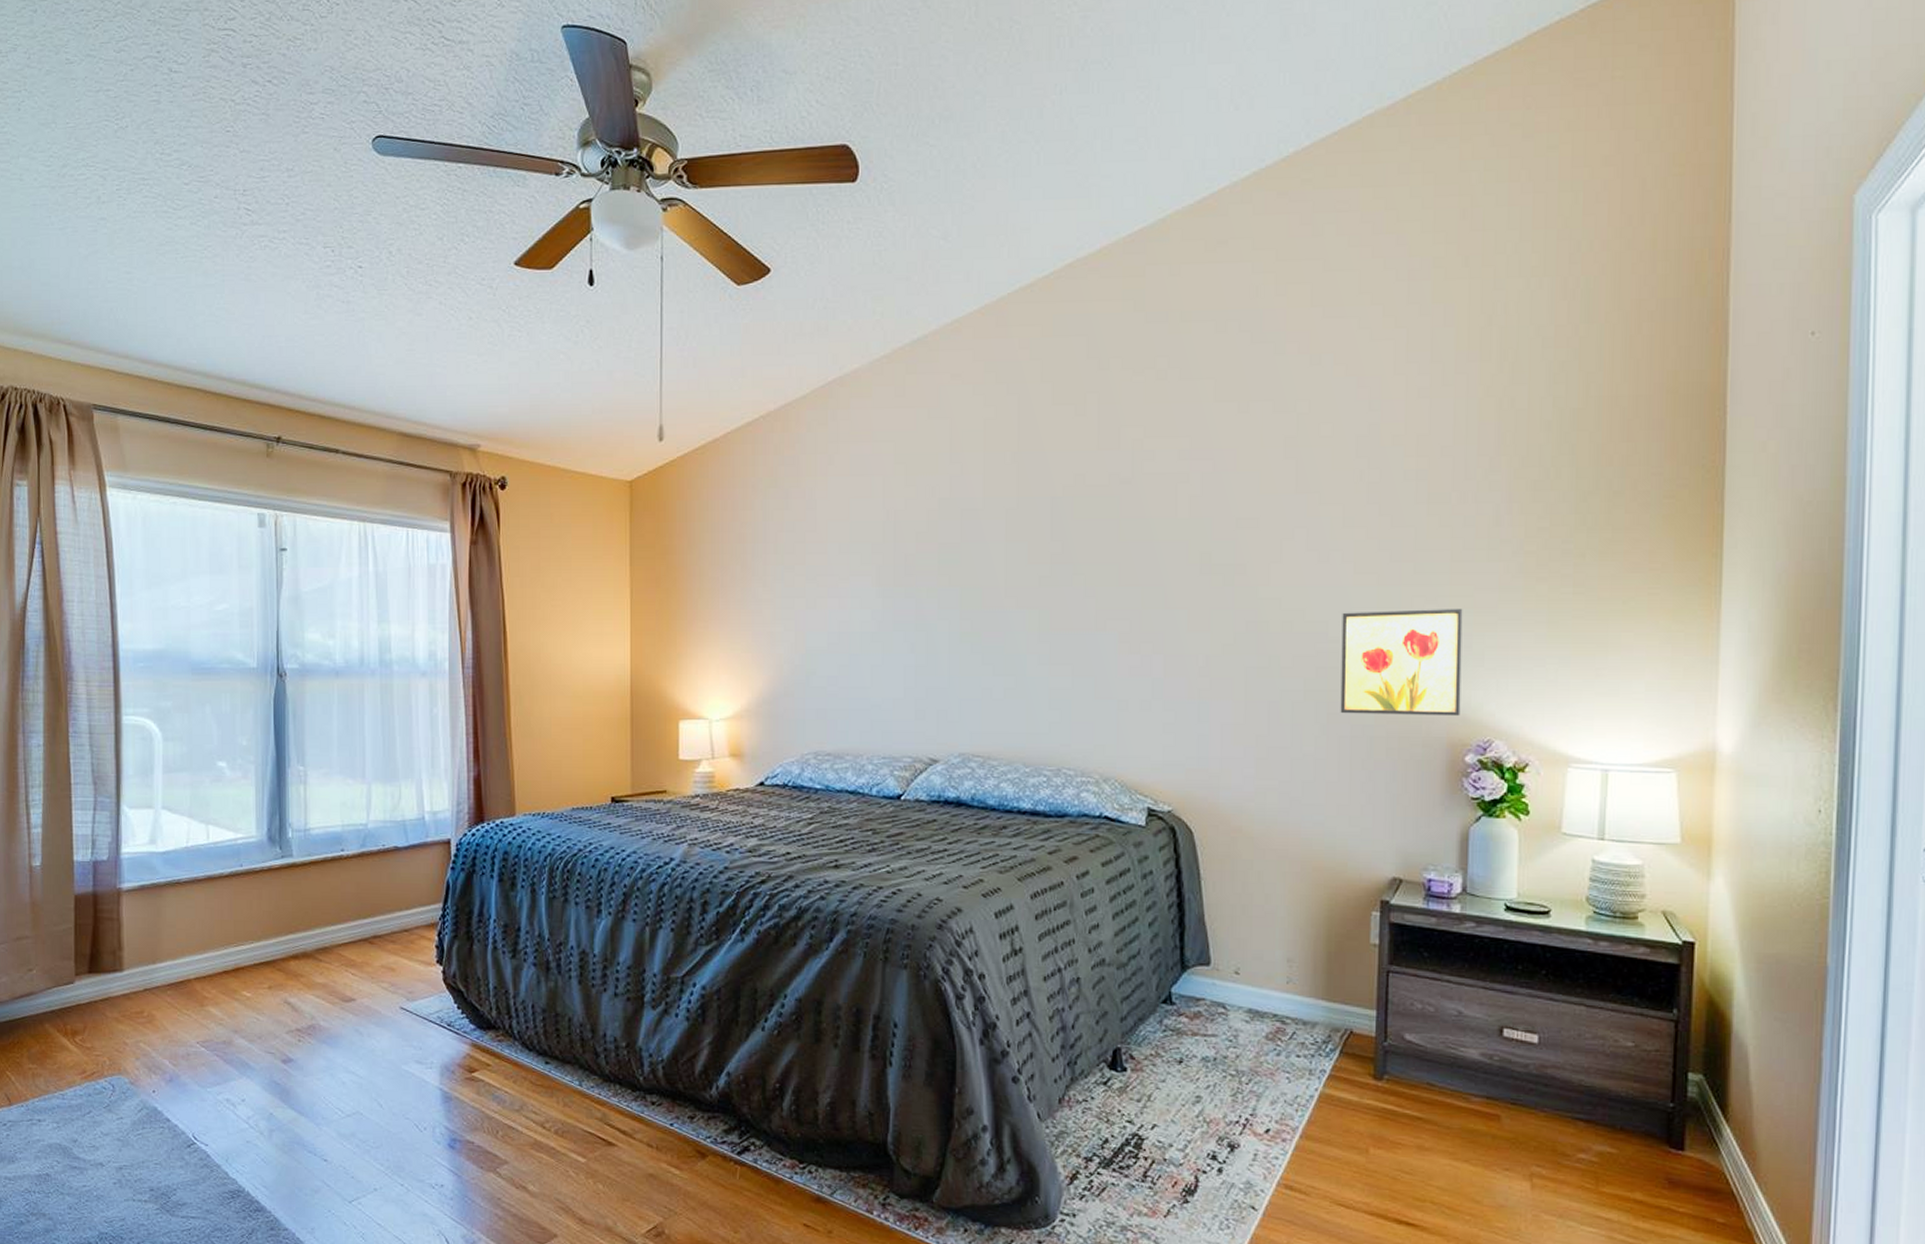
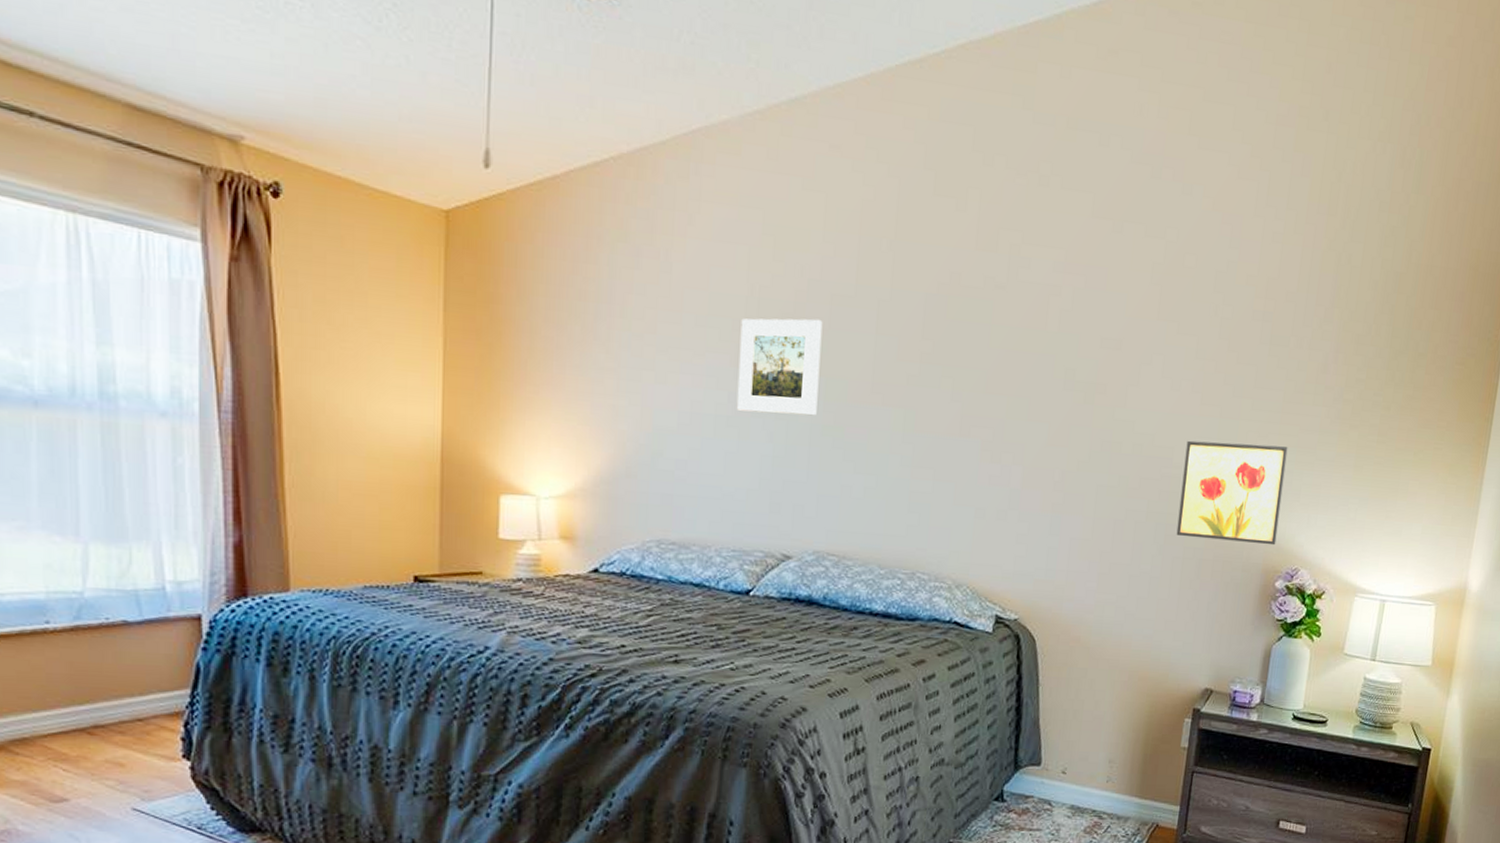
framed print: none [879,534,955,626] -> present [736,318,823,416]

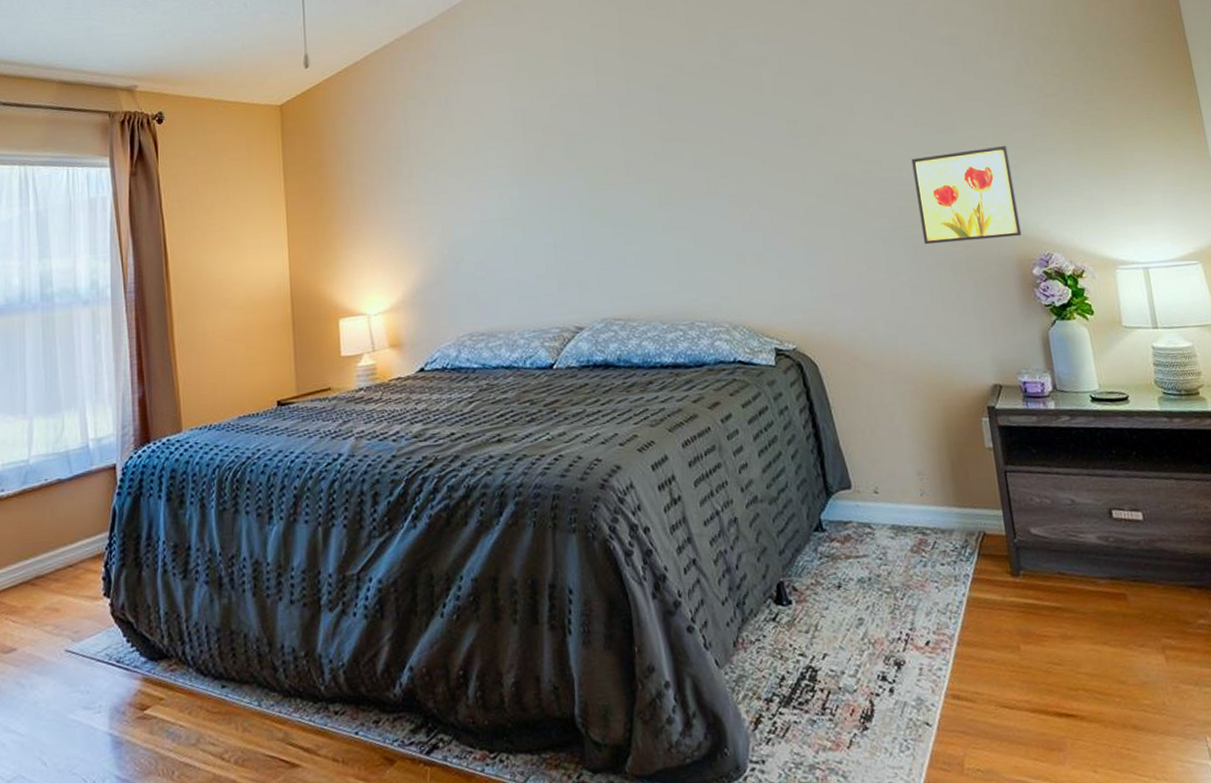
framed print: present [736,318,823,416] -> none [511,125,584,211]

